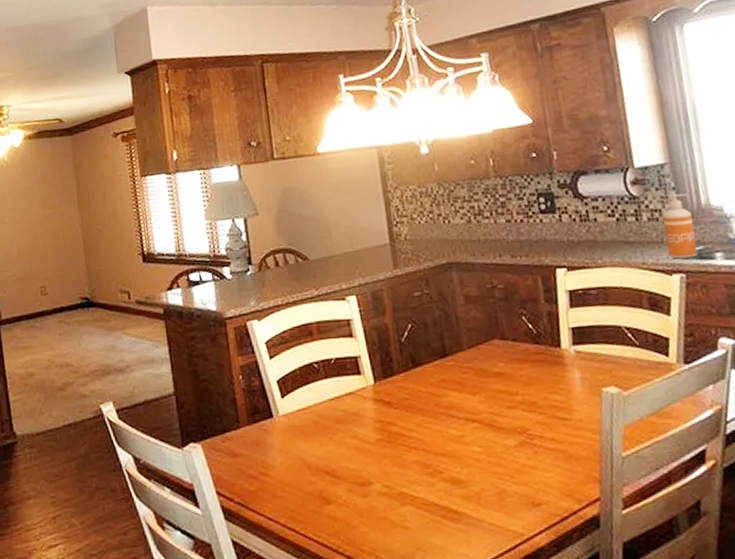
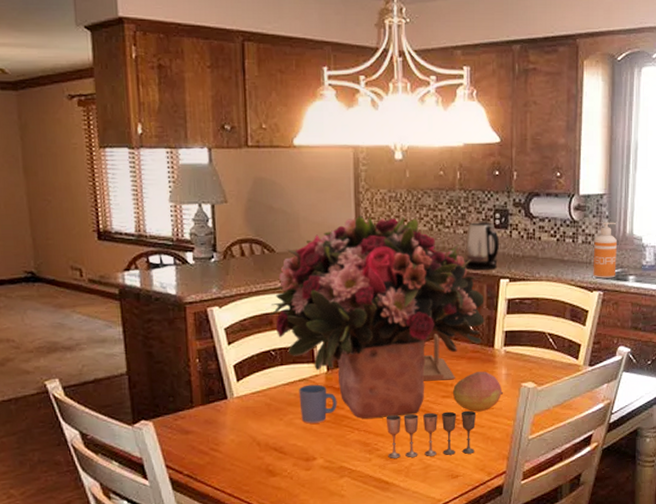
bouquet: none [309,211,545,437] -> present [270,215,485,419]
mug: none [346,398,390,443] -> present [299,384,337,424]
wine glass: none [445,423,557,483] -> present [386,410,477,459]
napkin holder: none [480,335,520,390] -> present [422,334,455,381]
kettle: none [509,207,551,263] -> present [464,221,500,272]
fruit: none [518,376,582,425] -> present [452,371,504,412]

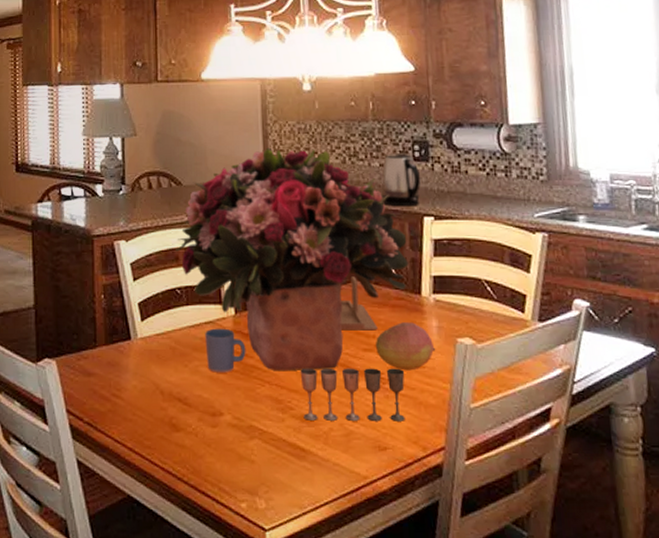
soap dispenser: present [593,222,618,279] -> none [531,154,562,218]

